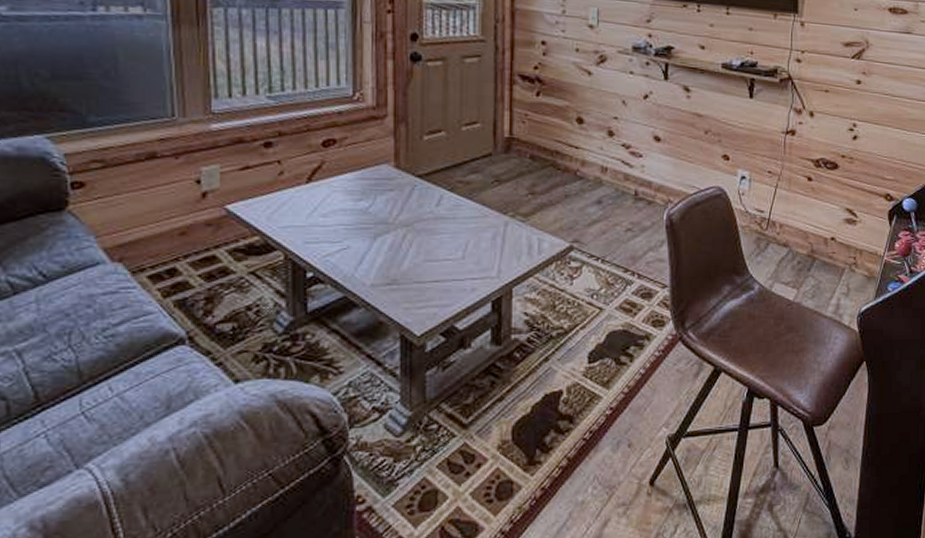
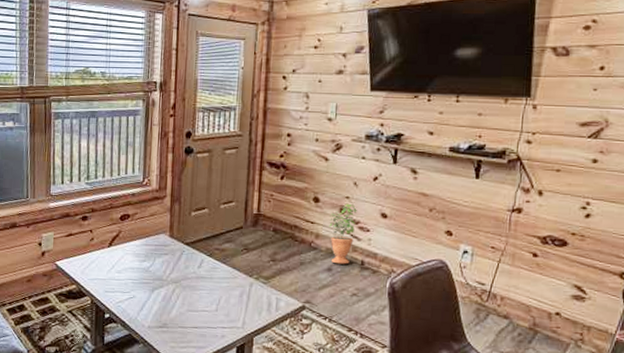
potted plant: none [596,123,627,195] -> present [329,202,357,264]

